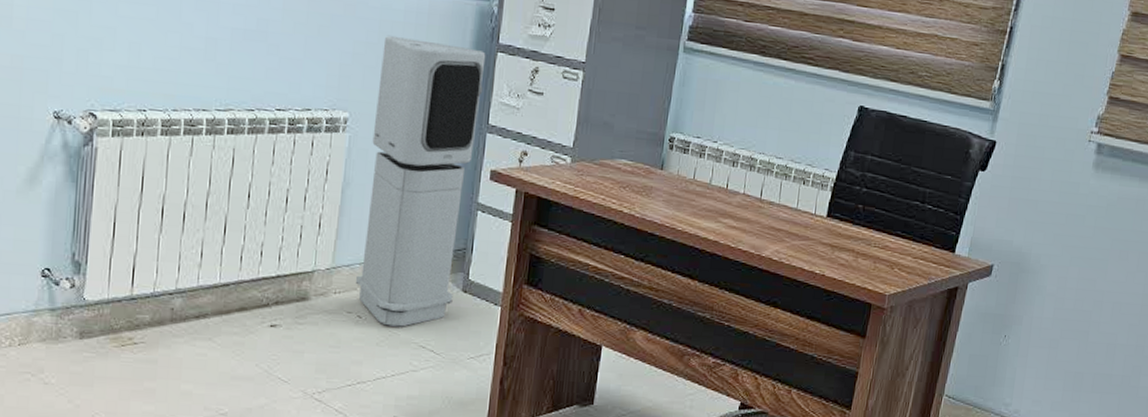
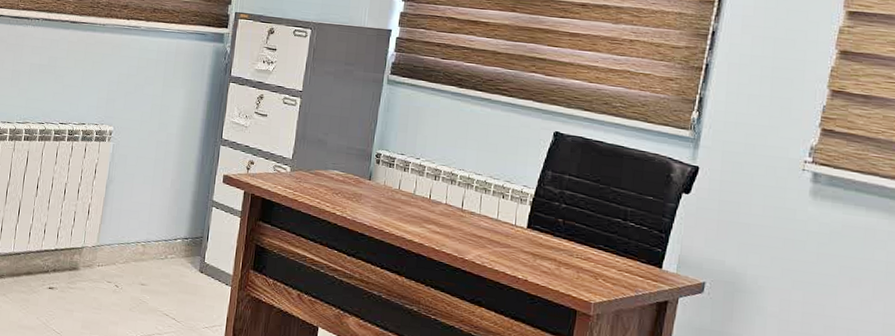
air purifier: present [356,35,486,327] -> none [115,69,221,297]

